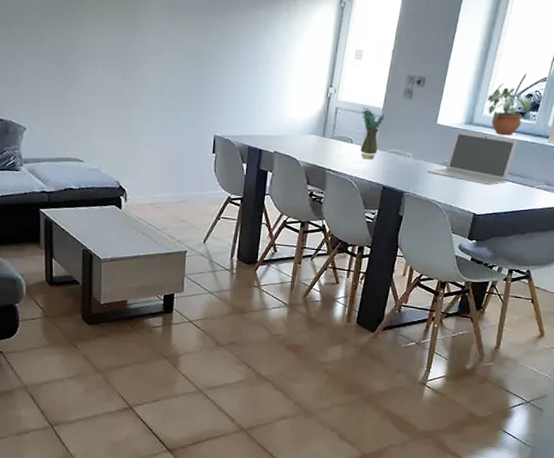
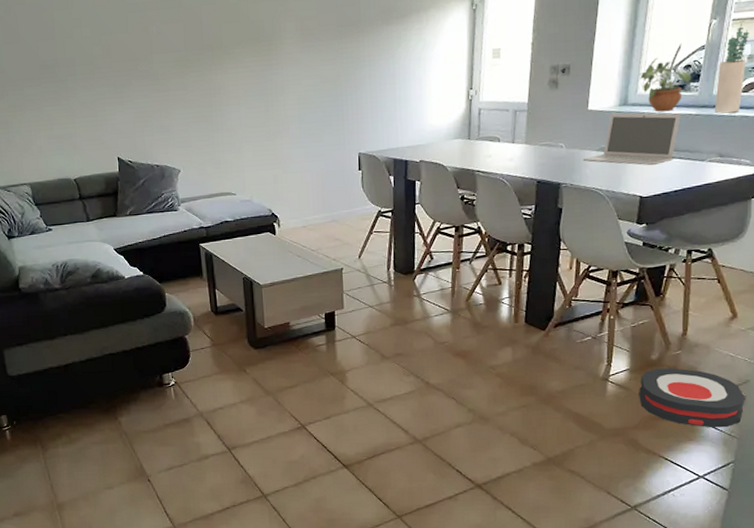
vase: present [360,107,385,161] -> none [506,104,531,157]
robot vacuum: none [451,377,542,437] -> present [639,368,745,428]

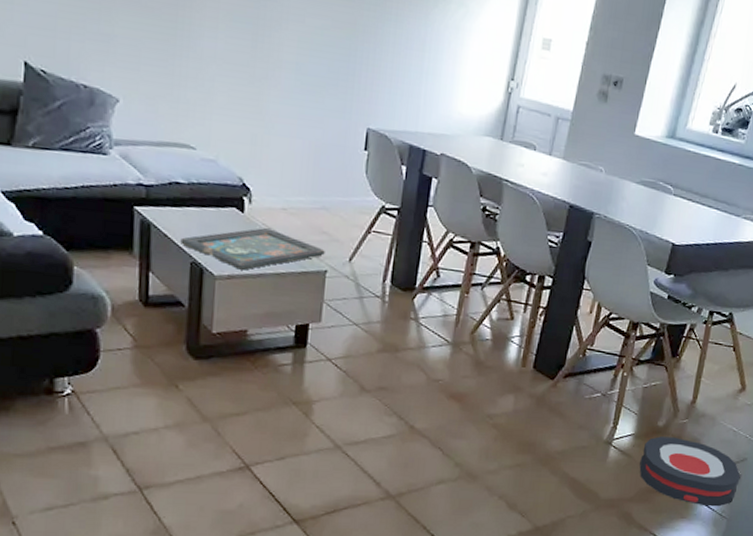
decorative tray: none [234,242,339,278] -> present [180,227,325,270]
laptop: present [583,112,682,165] -> none [622,144,726,211]
potted plant: present [639,57,692,112] -> none [691,92,741,155]

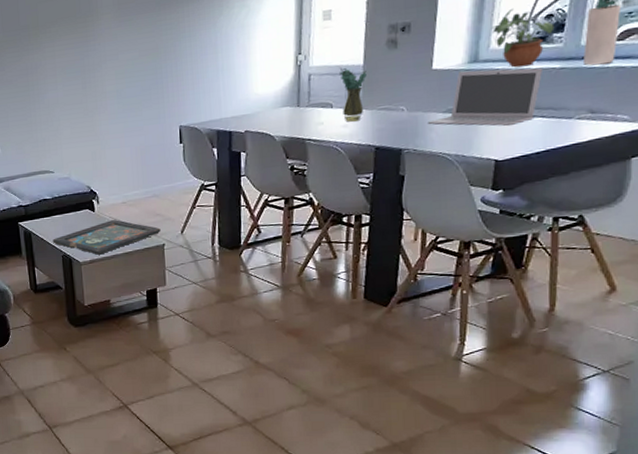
vase: none [544,107,575,173] -> present [339,67,367,123]
laptop: none [622,144,726,211] -> present [428,67,544,126]
robot vacuum: present [639,436,741,507] -> none [498,347,629,414]
potted plant: none [691,92,741,155] -> present [491,8,555,68]

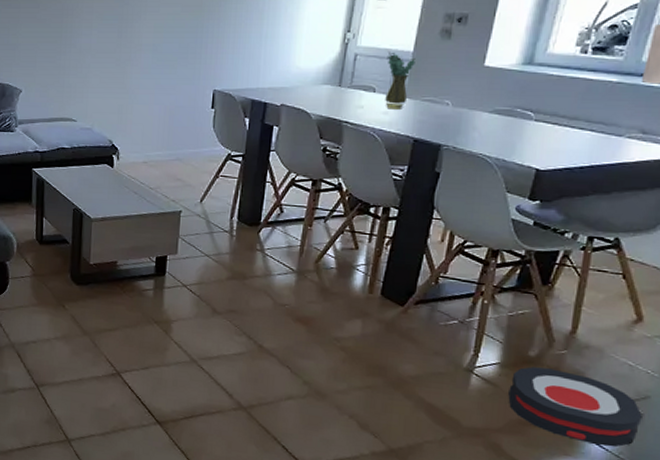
decorative tray: present [53,219,161,255] -> none [66,178,179,213]
laptop: present [428,67,544,126] -> none [472,72,600,135]
potted plant: present [491,8,555,68] -> none [551,13,617,76]
robot vacuum: none [498,347,629,414] -> present [508,367,642,447]

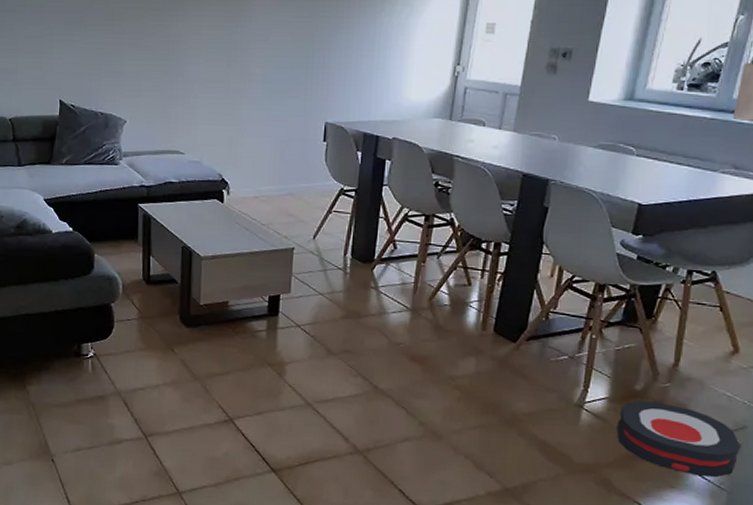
vase: present [385,51,416,111] -> none [494,85,523,145]

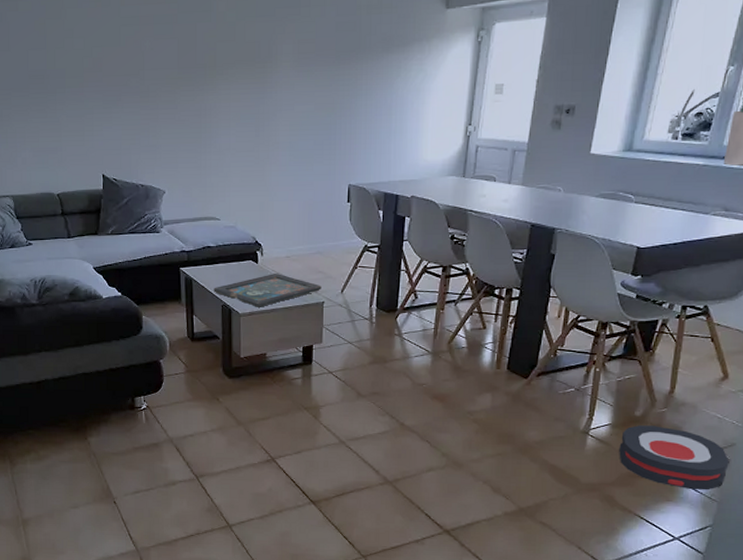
decorative tray: none [174,213,292,251] -> present [214,272,322,307]

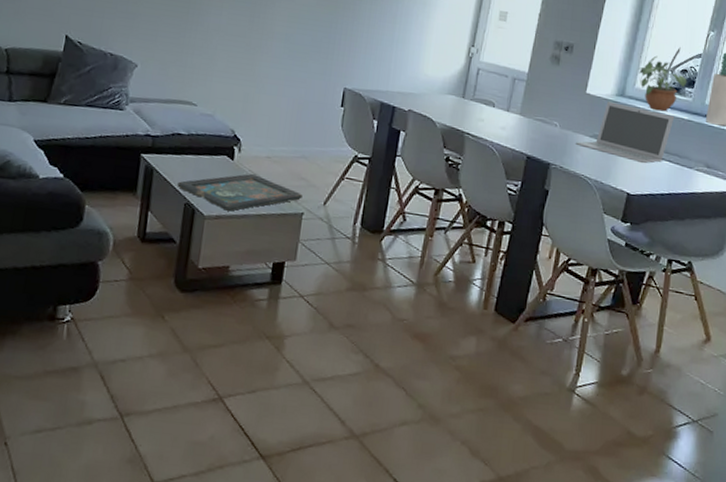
laptop: none [581,158,689,215] -> present [576,102,675,163]
robot vacuum: present [619,425,729,491] -> none [604,386,712,466]
potted plant: none [646,102,703,160] -> present [638,55,687,112]

